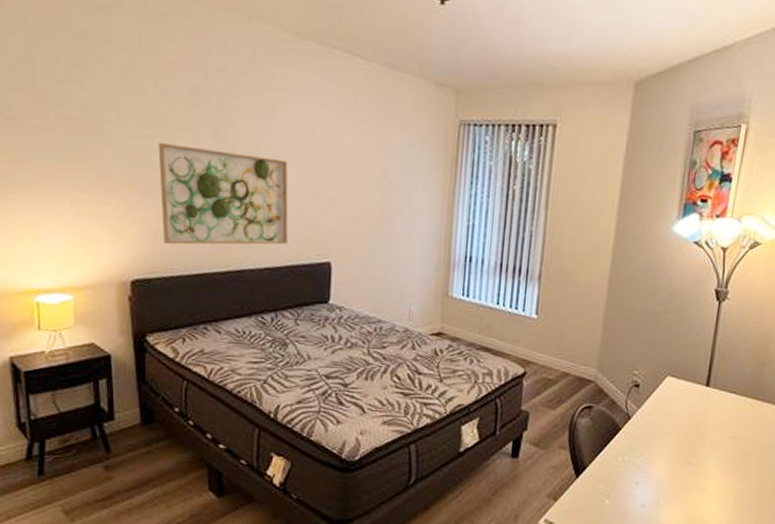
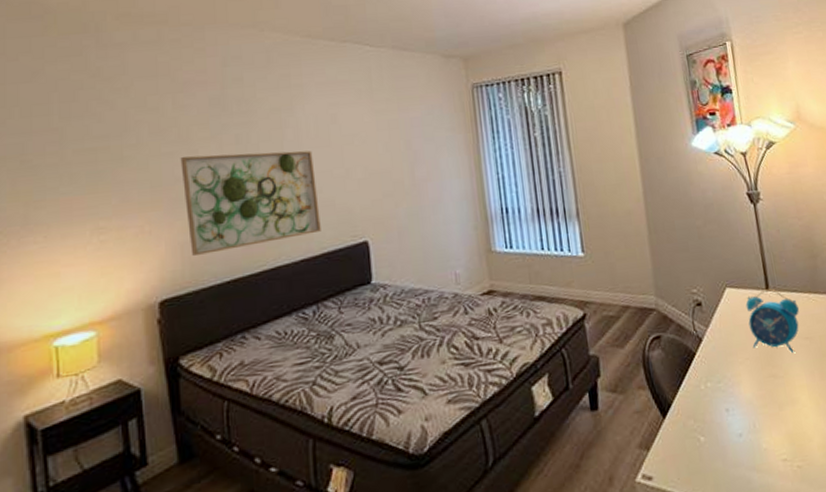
alarm clock: none [677,385,733,447] -> present [745,288,799,353]

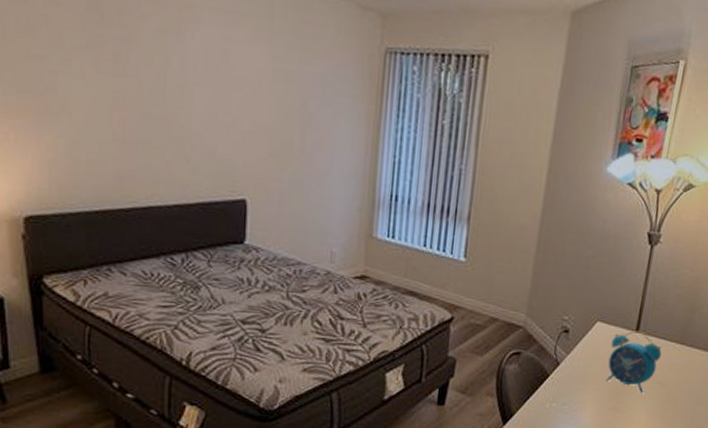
wall art: present [180,150,321,256] -> none [51,63,199,180]

